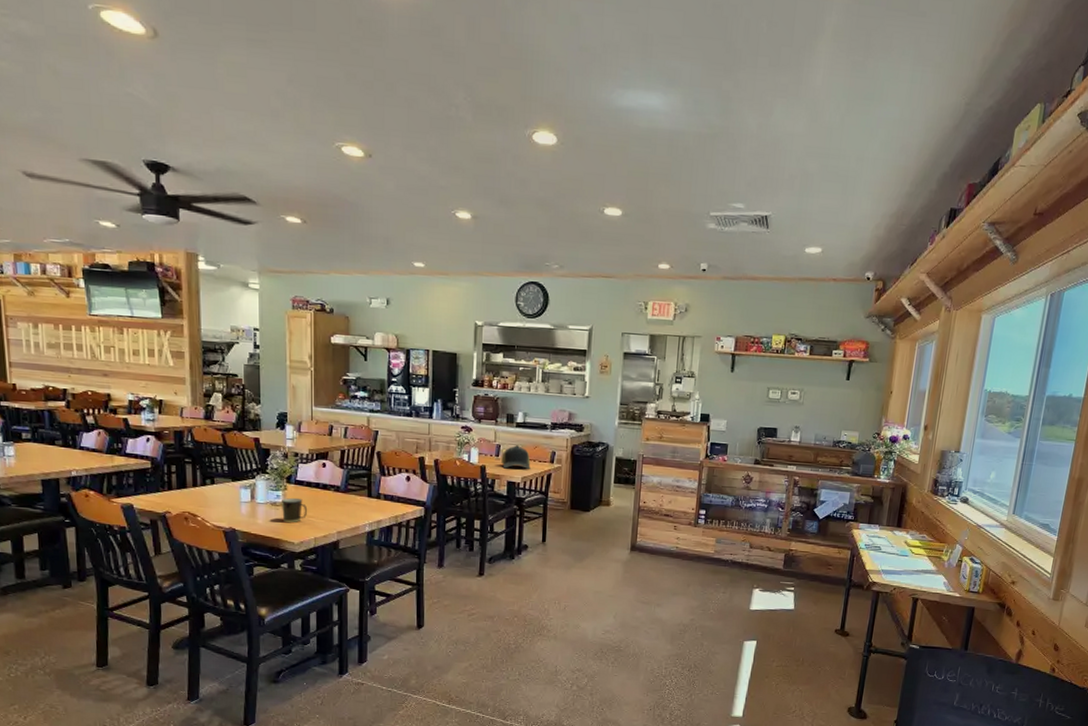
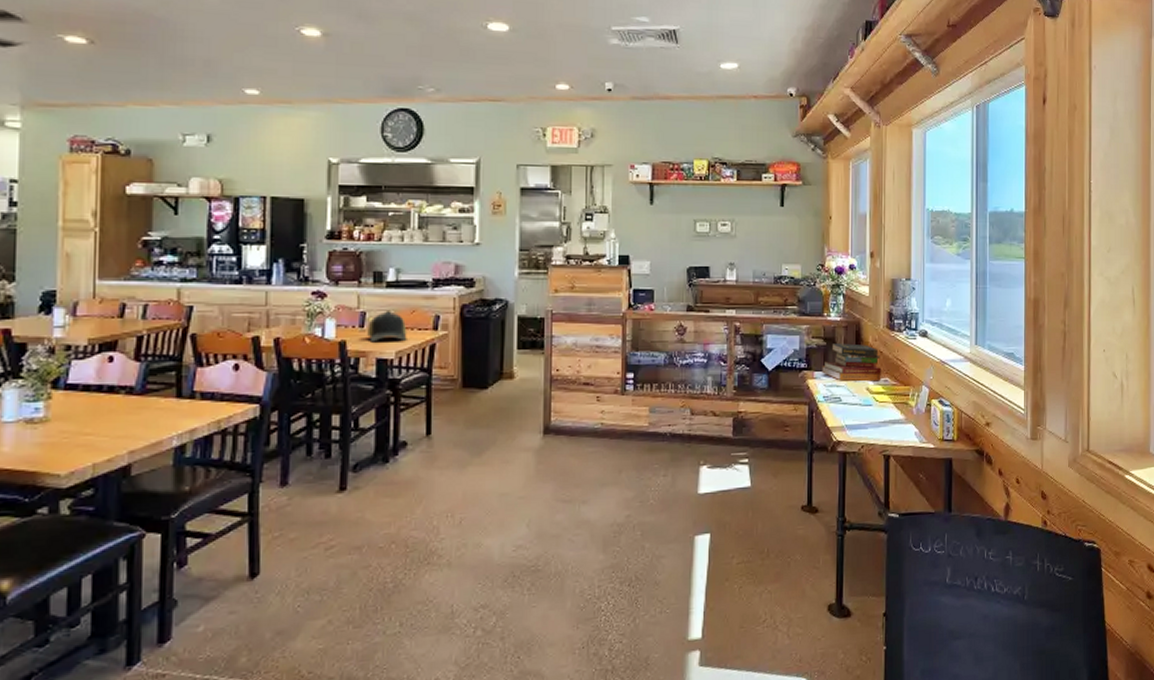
mug: present [281,497,308,523] -> none [41,408,84,447]
books: none [866,502,921,537] -> present [822,343,881,382]

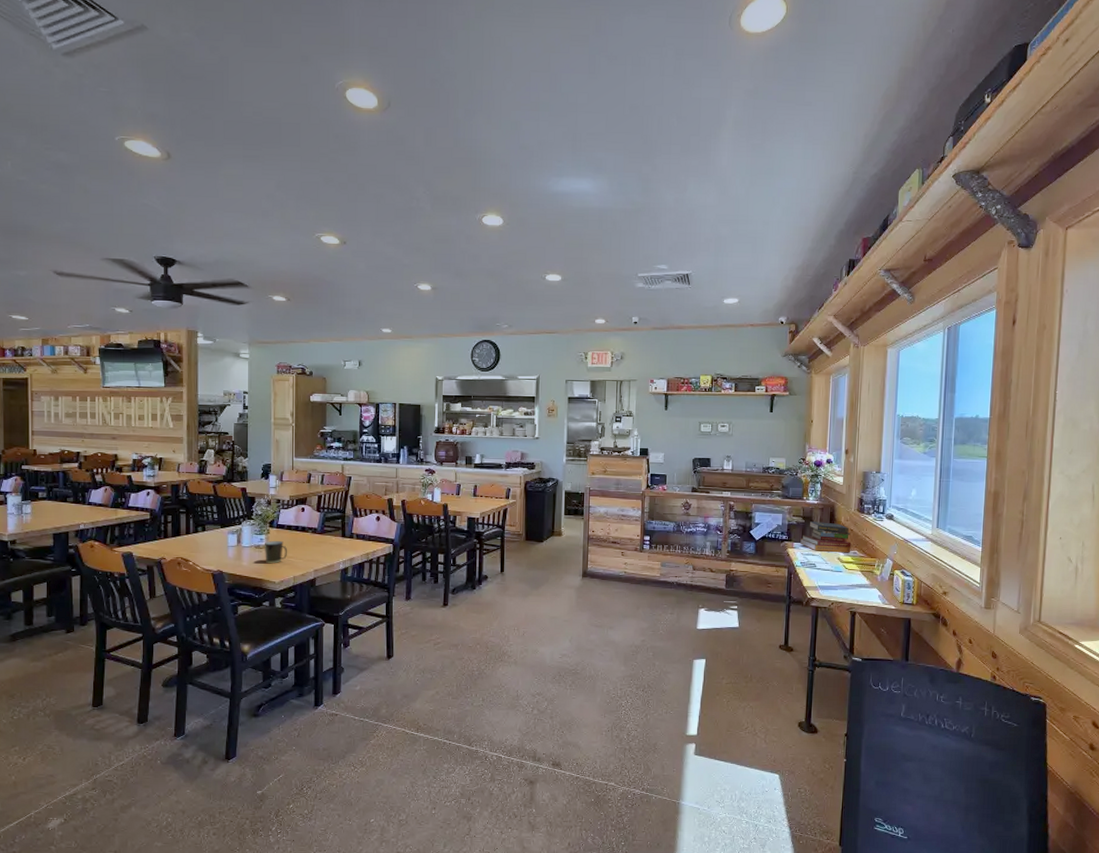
mug: none [41,408,84,447] -> present [264,540,288,564]
baseball cap: present [367,311,407,343] -> none [462,484,488,506]

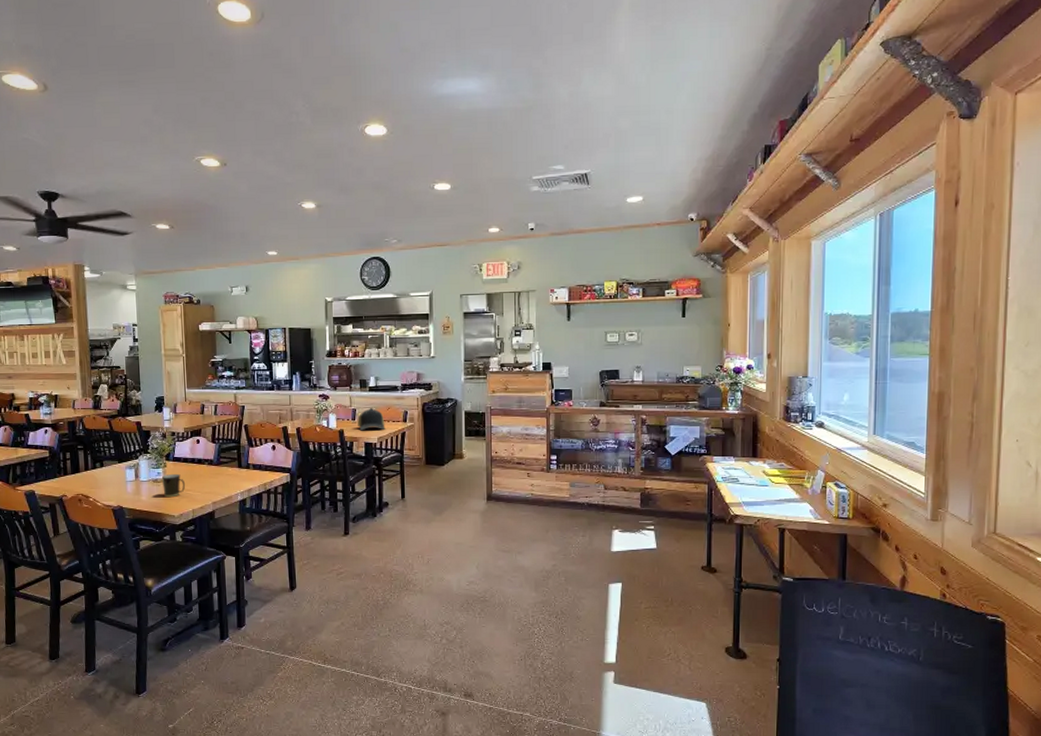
baseball cap: none [462,484,488,506] -> present [357,408,385,431]
books: present [800,521,851,553] -> none [721,433,778,466]

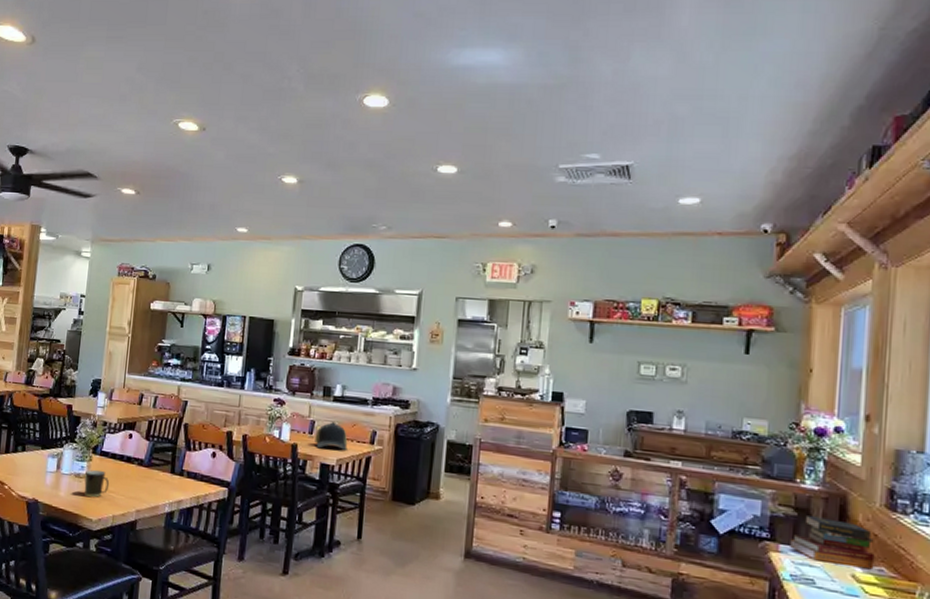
books: none [721,433,778,466] -> present [790,515,875,570]

